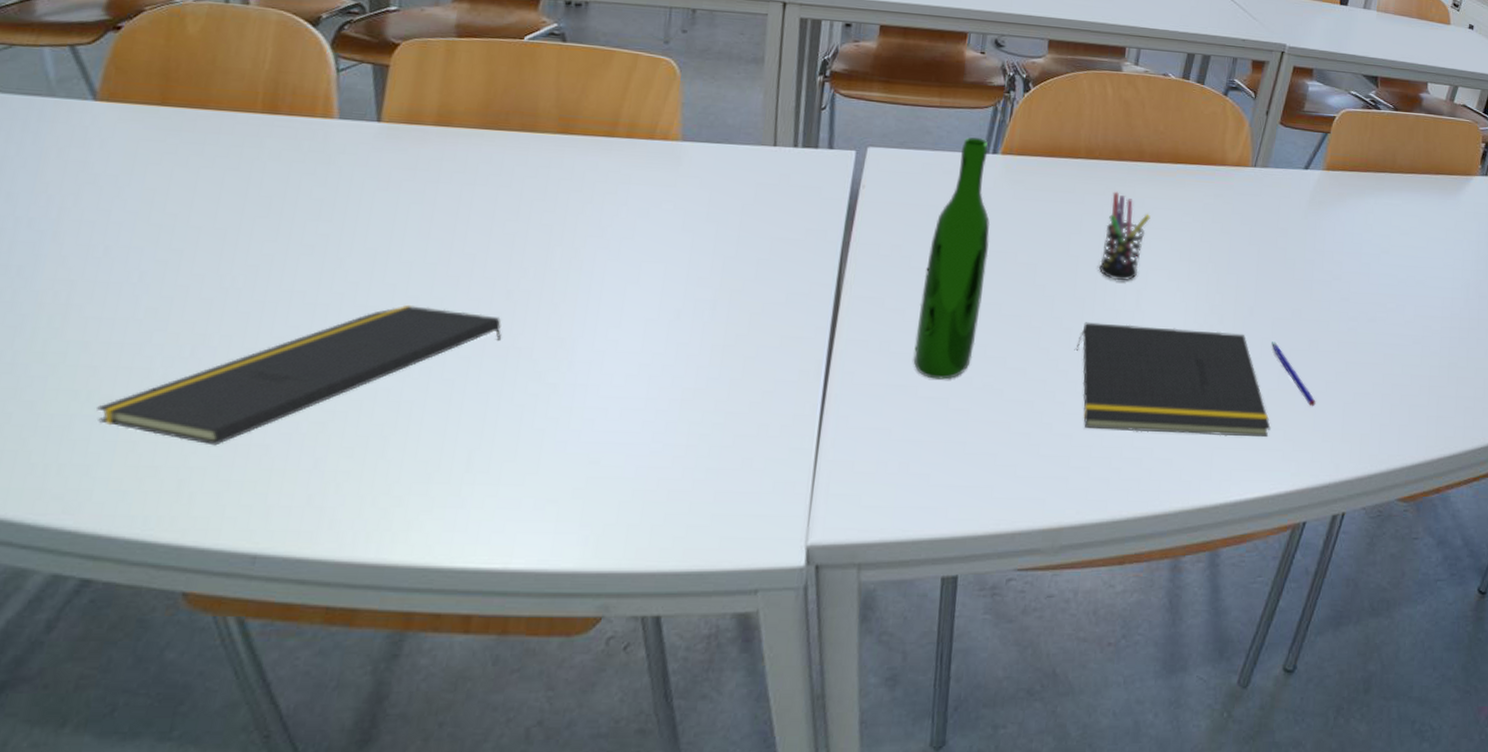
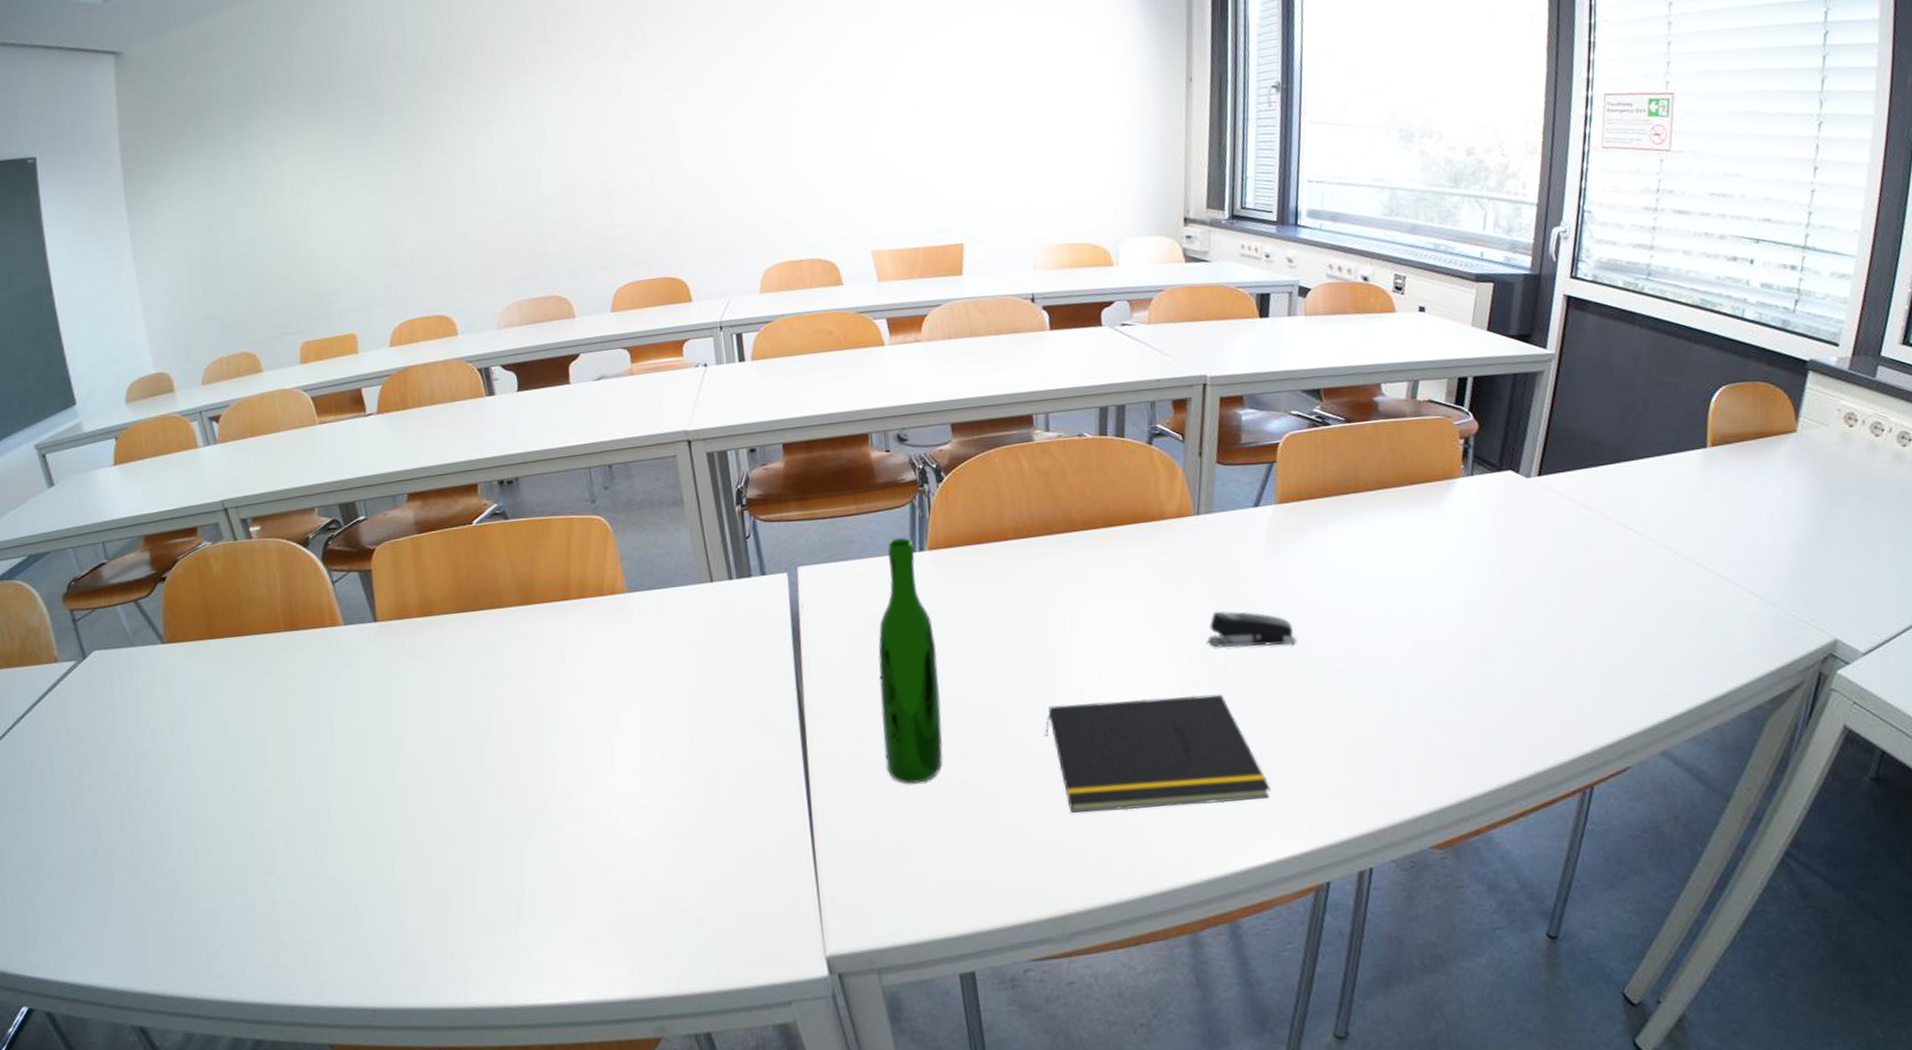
notepad: present [97,304,502,446] -> none [230,779,518,921]
pen holder: present [1099,191,1151,281] -> none [1050,567,1095,660]
stapler: none [1242,257,1318,298] -> present [1208,611,1297,648]
pen: present [1272,341,1316,407] -> none [1254,697,1317,761]

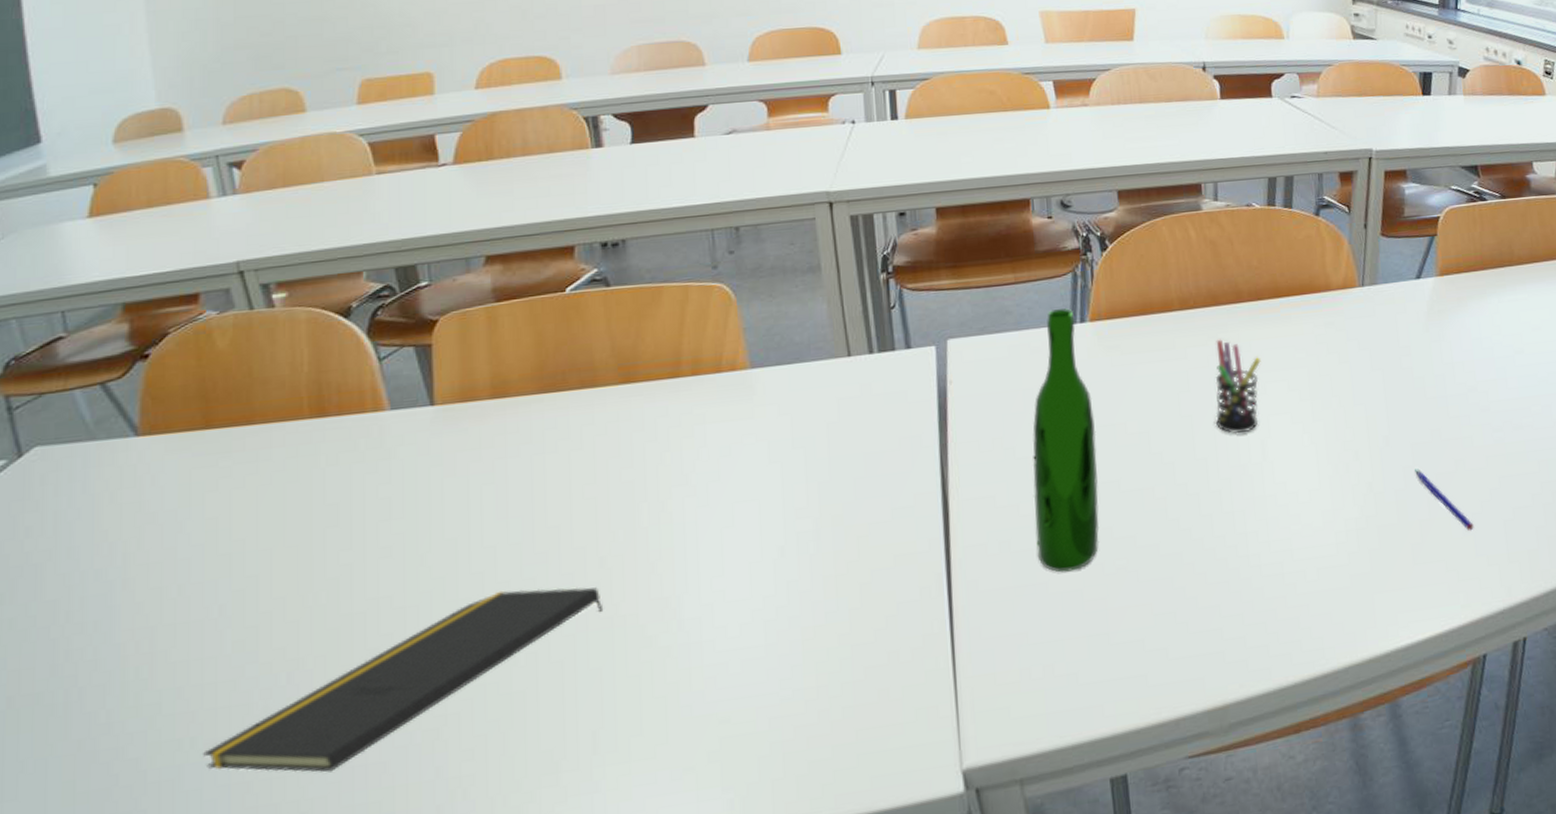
notepad: none [230,779,518,921] -> present [203,587,602,773]
notepad: present [1045,694,1271,814] -> none [1207,466,1430,596]
pen holder: none [1050,567,1095,660] -> present [1215,339,1261,434]
stapler: present [1208,611,1297,648] -> none [1371,382,1456,420]
pen: none [1254,697,1317,761] -> present [1415,469,1474,531]

